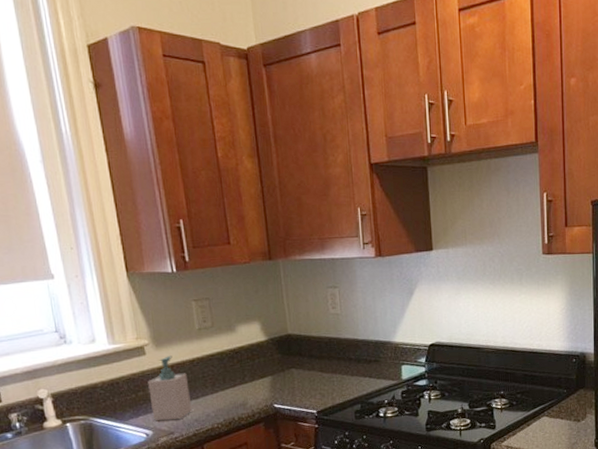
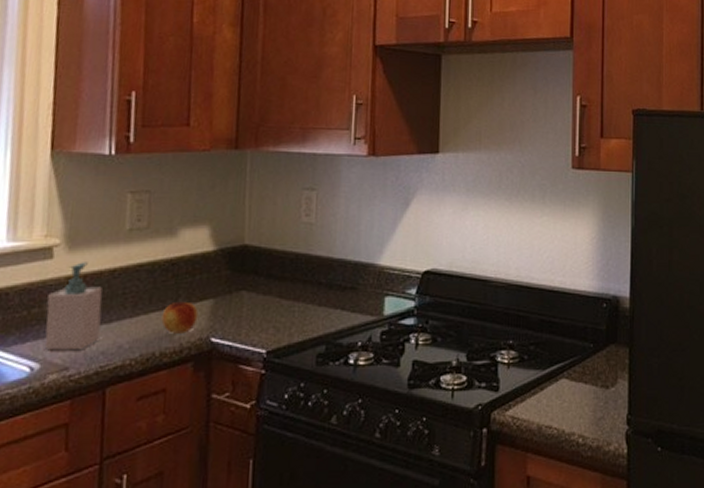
fruit: none [234,379,262,403] -> present [161,301,198,334]

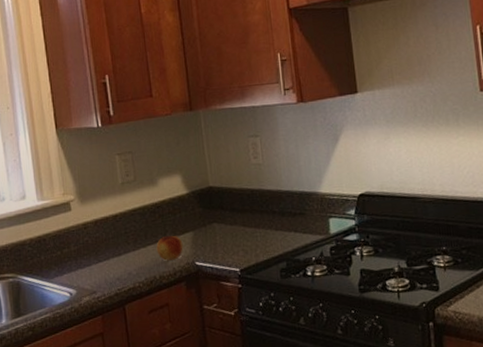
soap bottle: present [44,262,102,351] -> none [73,211,115,279]

